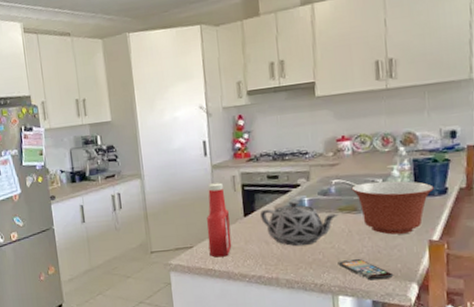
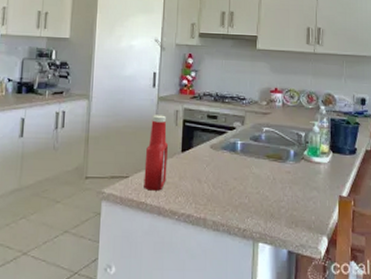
teapot: present [260,200,339,247] -> none [197,142,266,189]
smartphone: present [337,258,394,281] -> none [261,206,308,230]
mixing bowl: present [351,180,434,235] -> none [279,134,346,187]

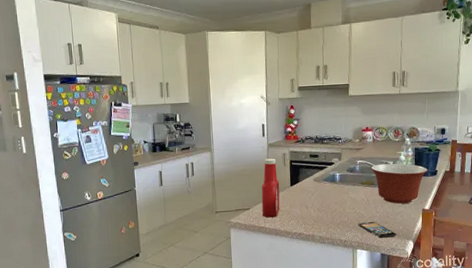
smartphone: none [261,206,308,230] -> present [358,221,397,238]
mixing bowl: none [279,134,346,187] -> present [371,163,428,204]

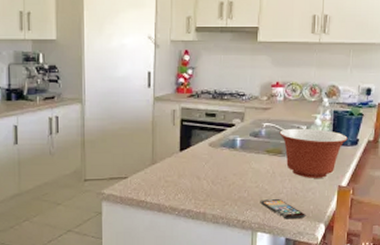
ketchup bottle: present [261,158,280,218] -> none [143,115,165,190]

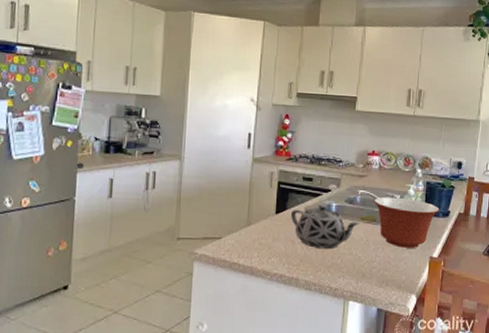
teapot: none [196,139,266,184] -> present [291,204,360,250]
smartphone: present [260,198,306,219] -> none [353,266,398,289]

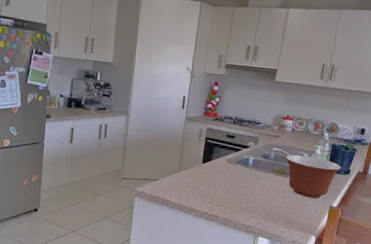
teapot: present [291,204,360,250] -> none [215,158,272,195]

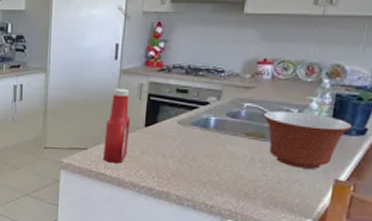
ketchup bottle: none [169,131,191,192] -> present [103,88,130,164]

